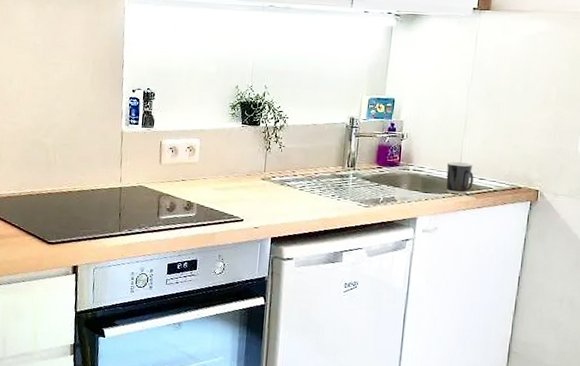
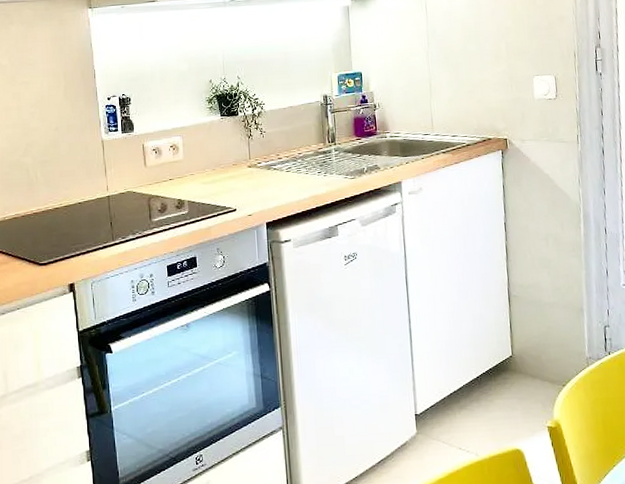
mug: present [446,162,474,195] -> none [421,123,447,154]

